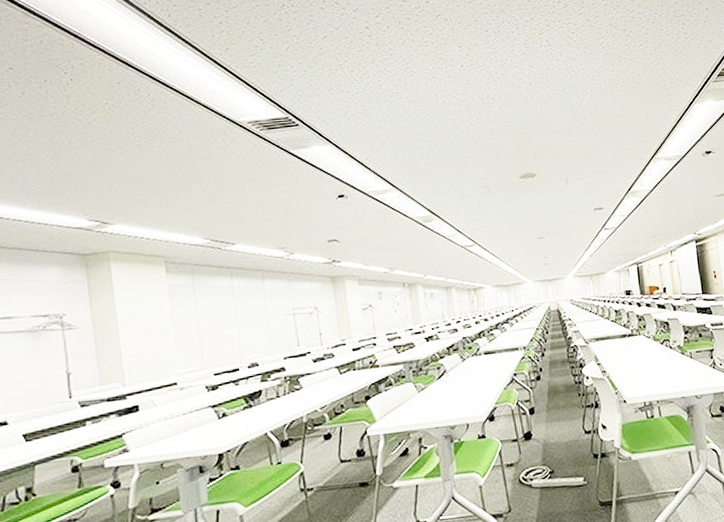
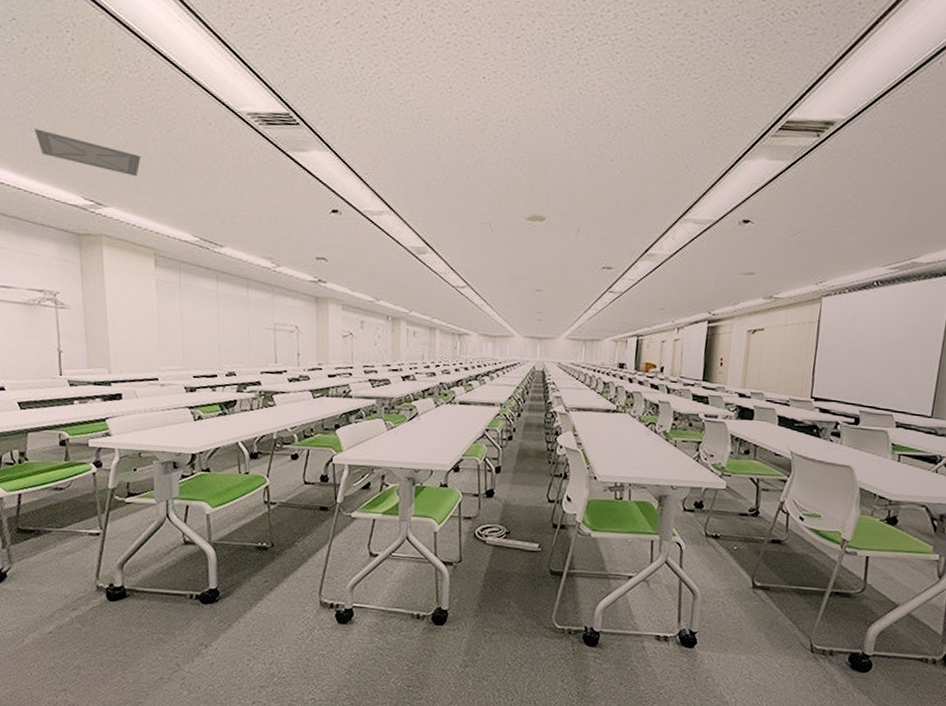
ceiling vent: none [34,162,146,192] -> present [34,128,141,176]

